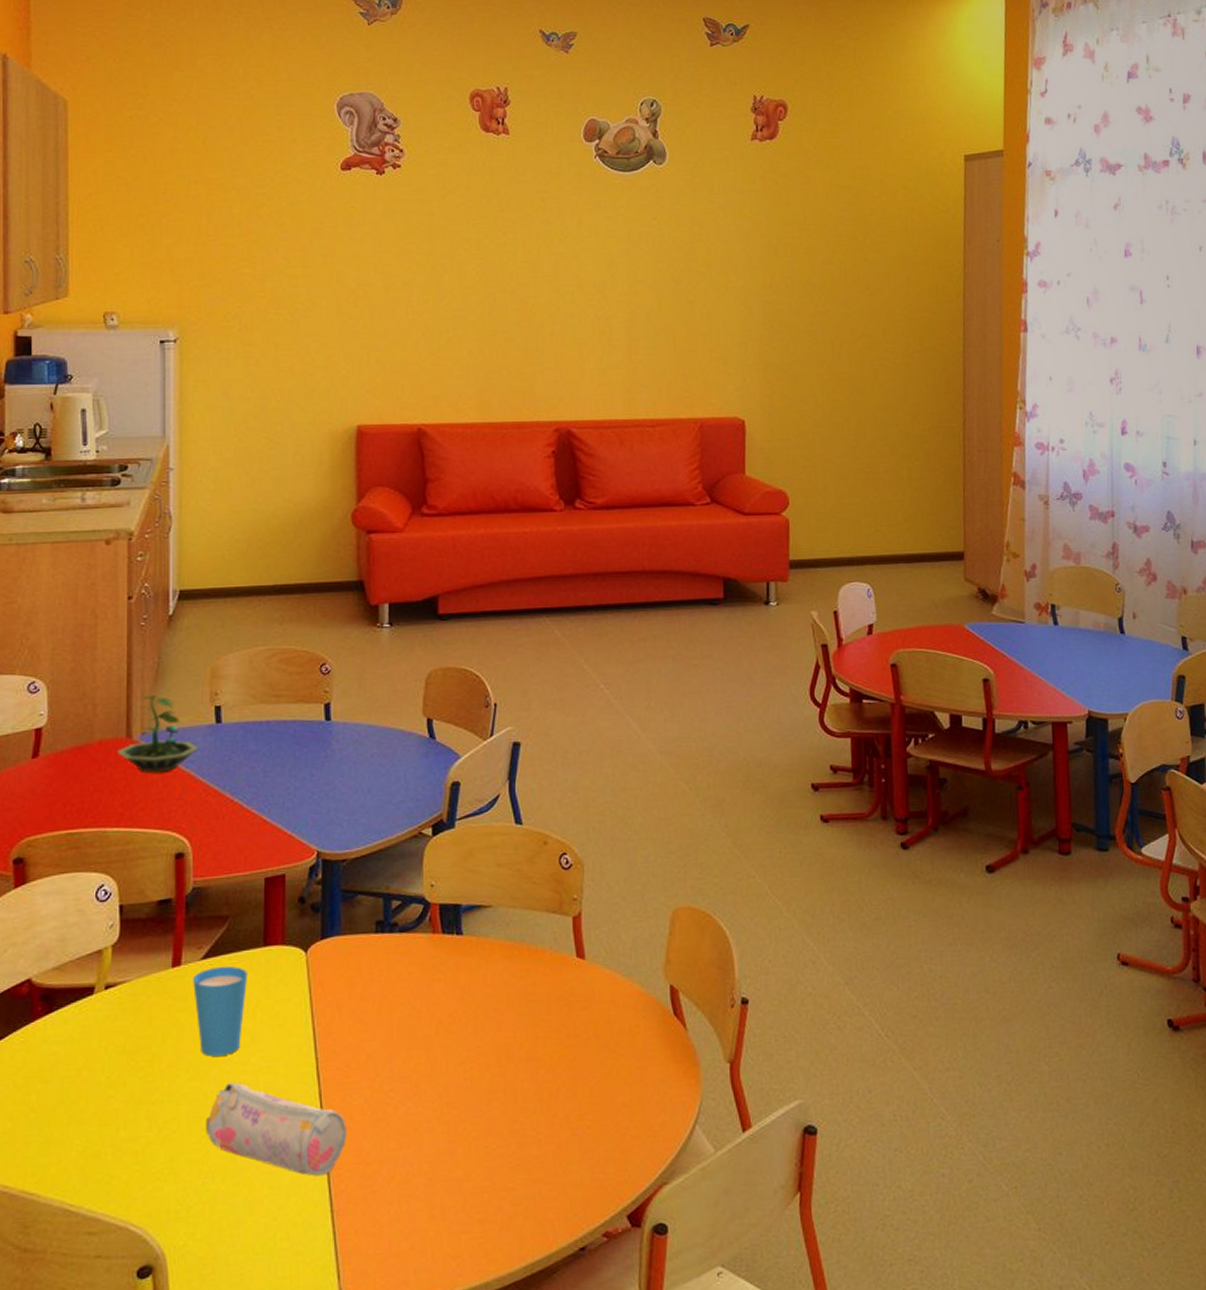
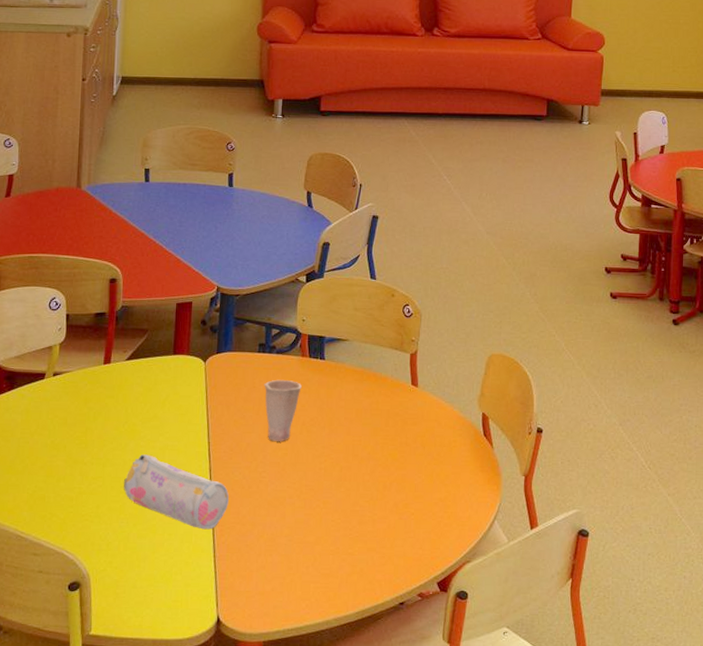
terrarium: present [116,694,198,773] -> none [68,156,131,217]
cup: present [193,965,248,1056] -> none [119,367,161,434]
cup: none [385,965,435,1049] -> present [264,379,302,442]

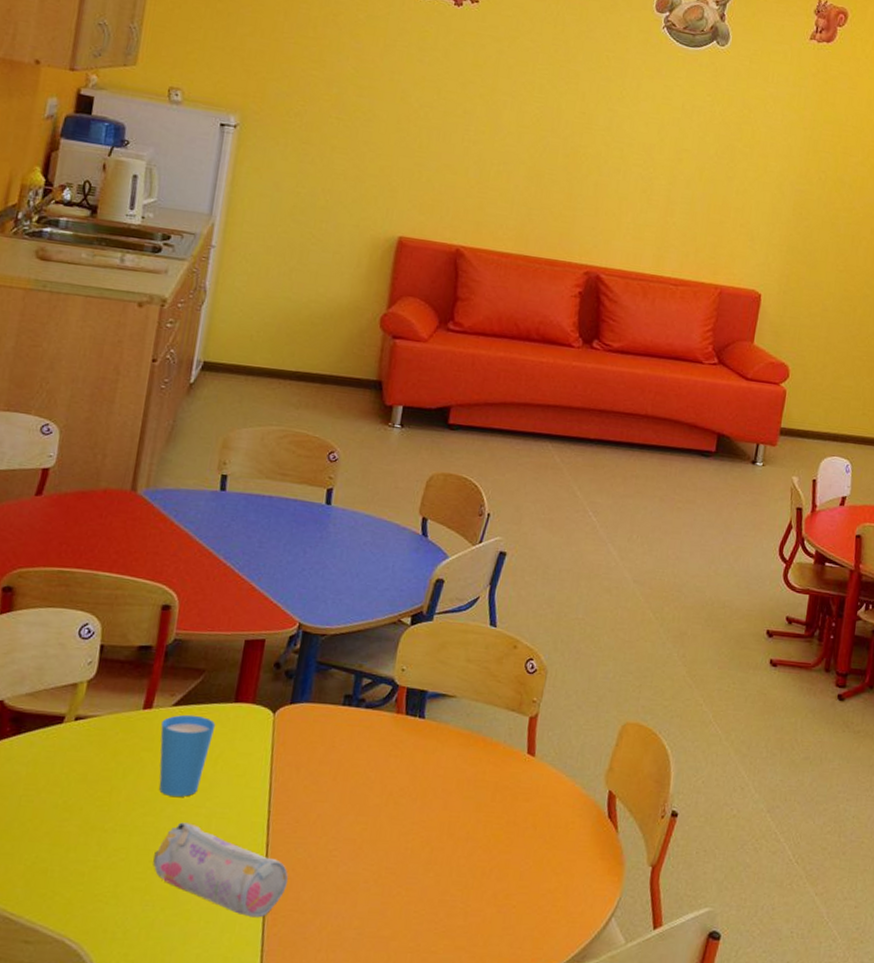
cup: none [119,367,161,434] -> present [159,714,216,797]
cup: present [264,379,302,442] -> none [344,739,393,815]

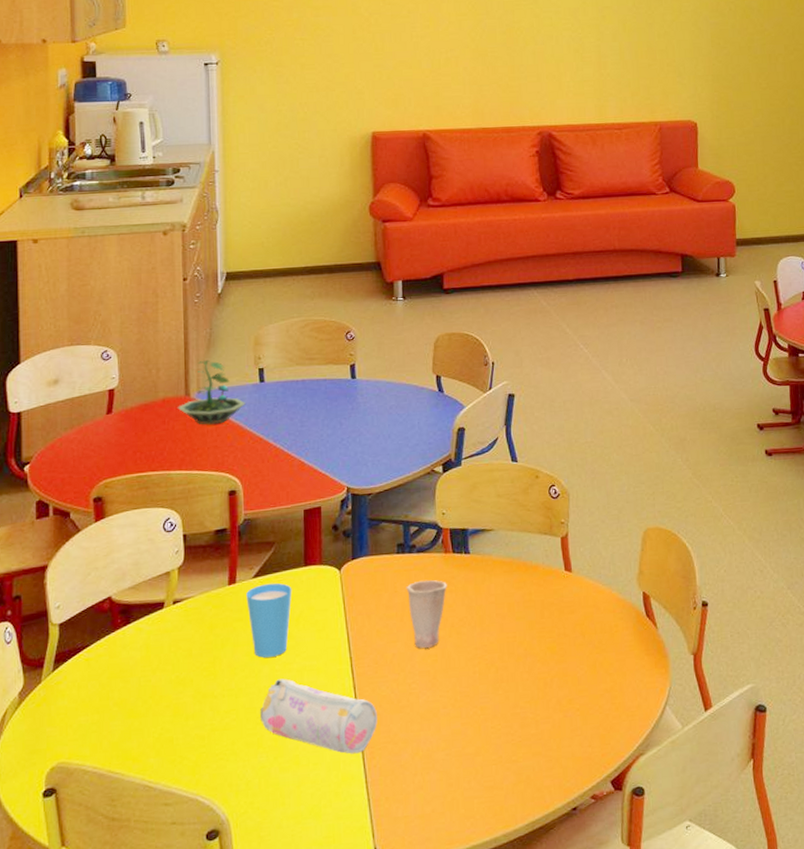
terrarium: none [119,454,200,529] -> present [177,359,246,425]
cup: none [344,739,393,815] -> present [406,580,447,649]

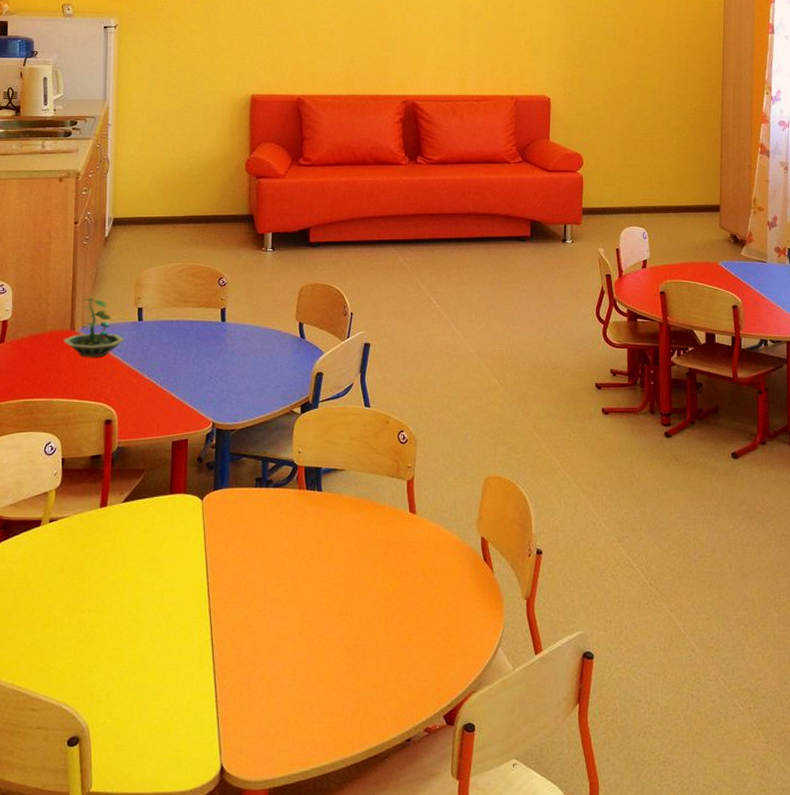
cup: present [246,583,292,658] -> none [116,508,158,577]
pencil case: present [260,678,377,754] -> none [123,598,229,674]
cup: present [406,580,447,649] -> none [262,513,300,578]

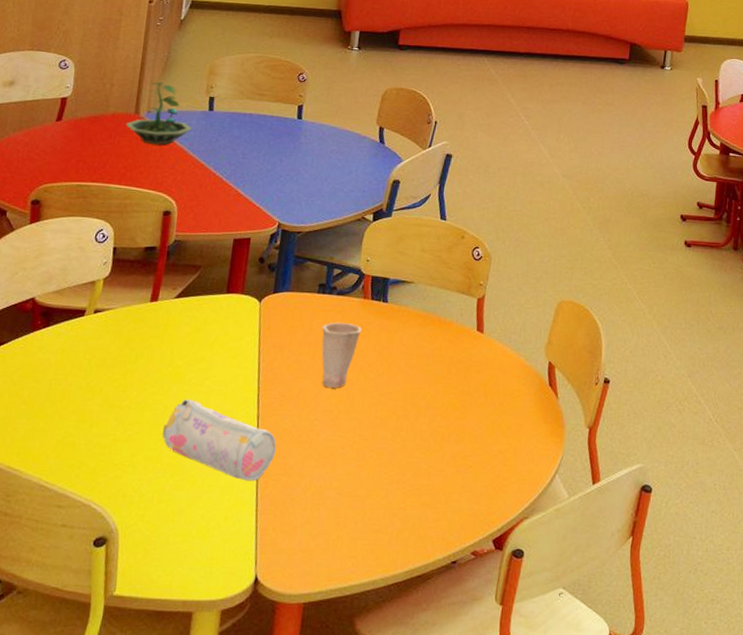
pencil case: none [123,598,229,674] -> present [162,399,277,481]
cup: none [262,513,300,578] -> present [321,322,362,389]

